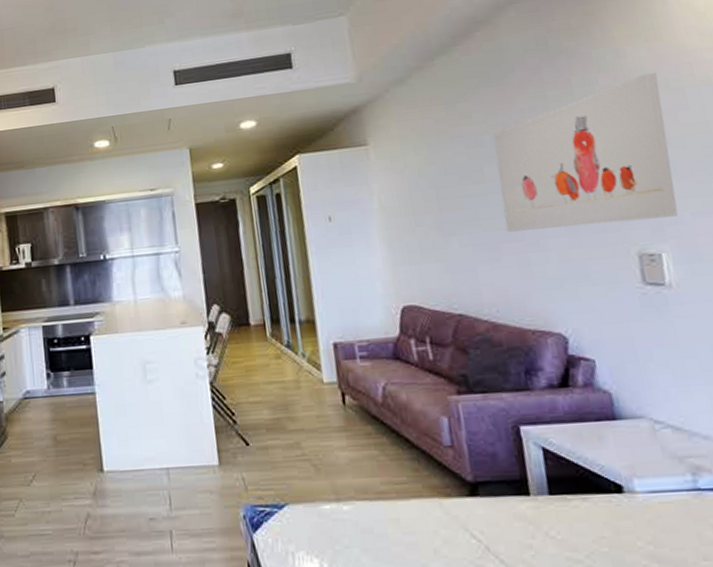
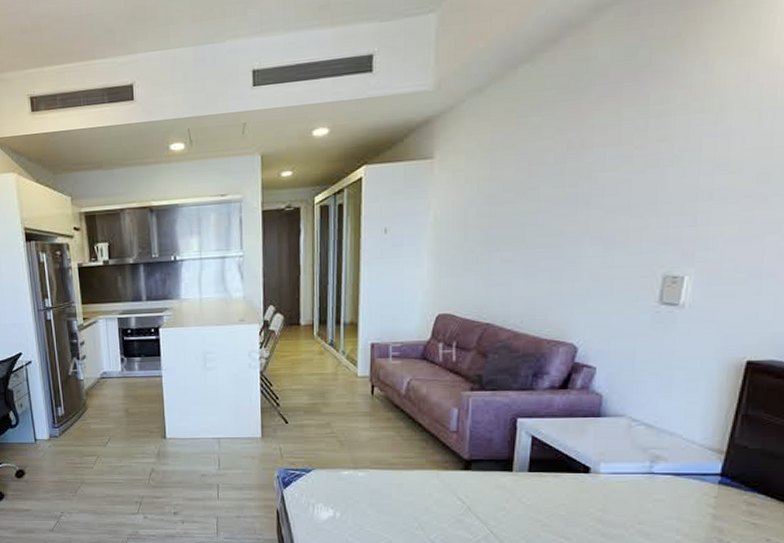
wall art: present [493,72,679,232] -> none [547,91,738,250]

